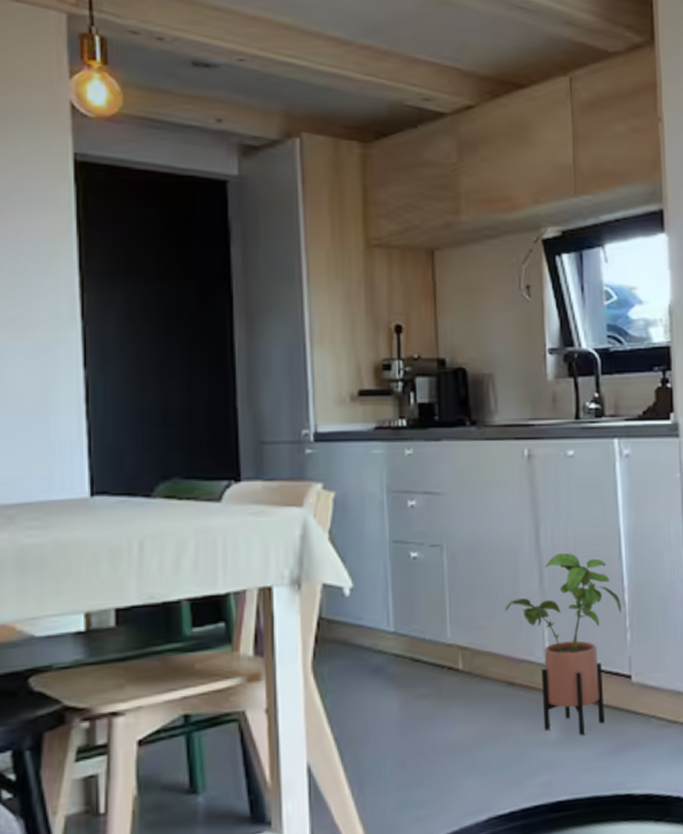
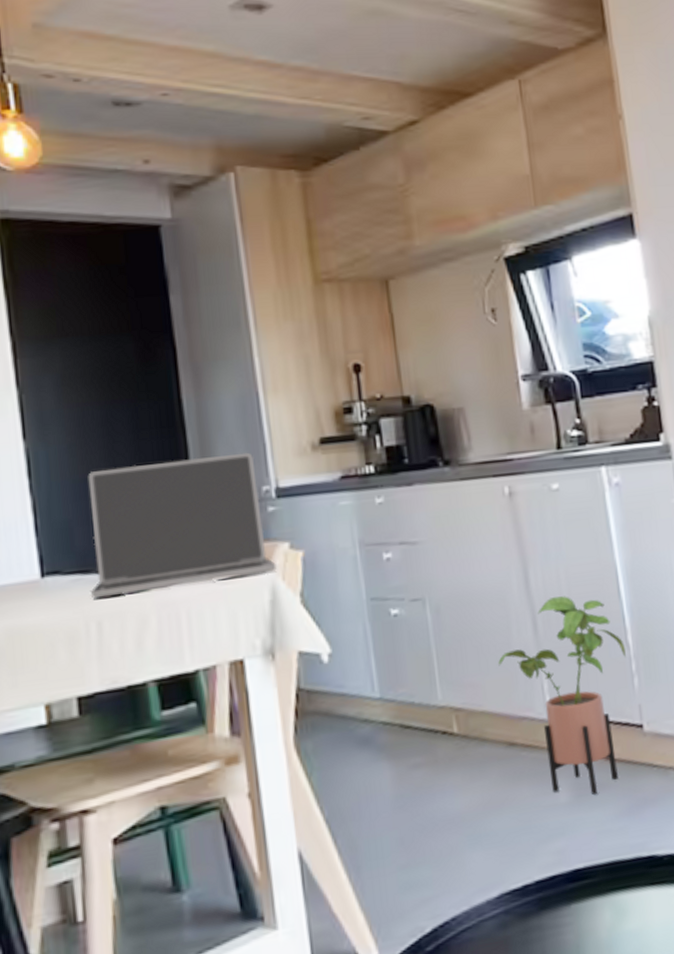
laptop: none [136,397,309,520] -> present [88,452,277,599]

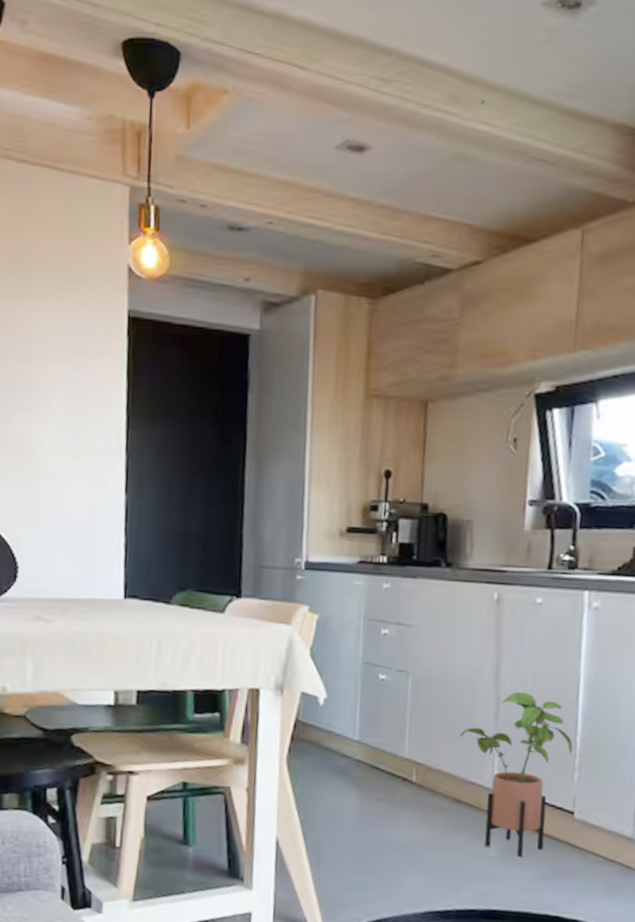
laptop: present [88,452,277,599] -> none [157,525,296,627]

